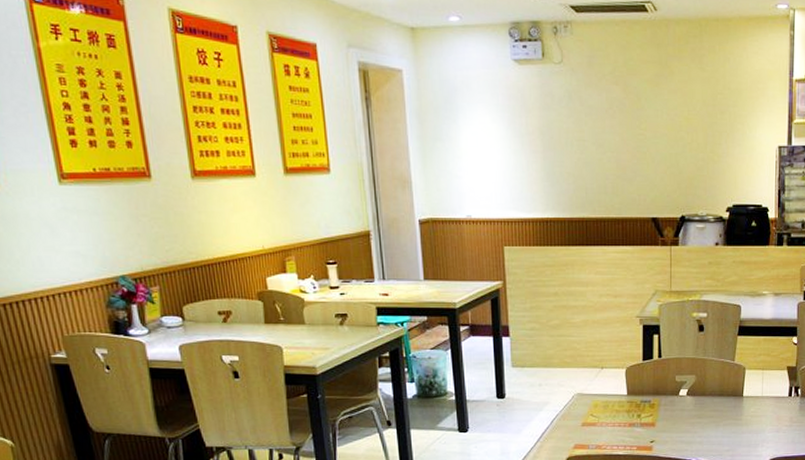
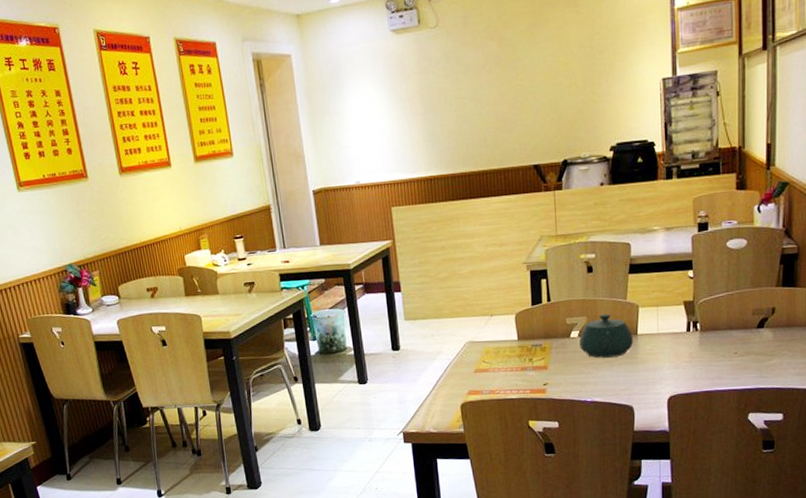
teapot: none [688,374,739,418] -> present [579,314,633,358]

